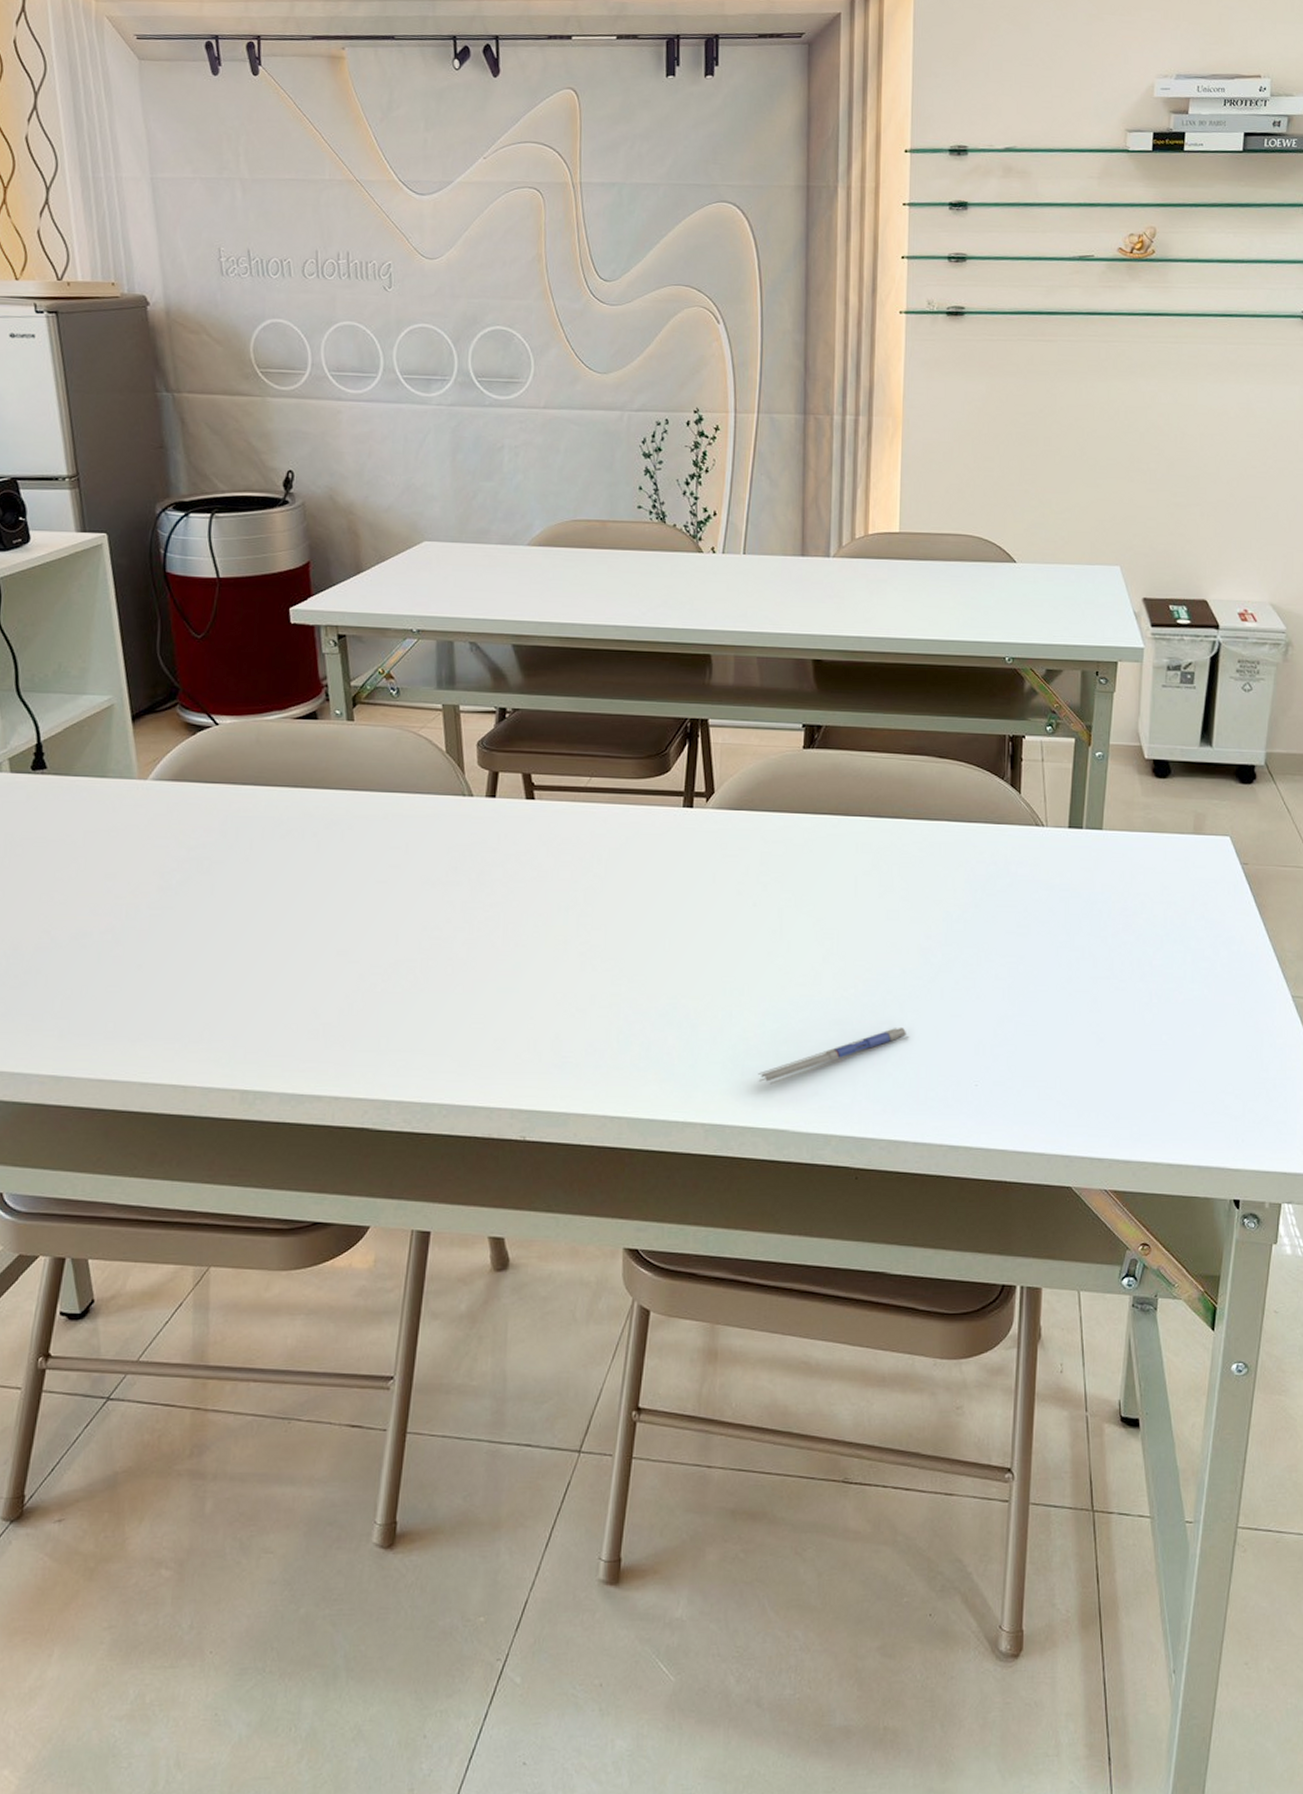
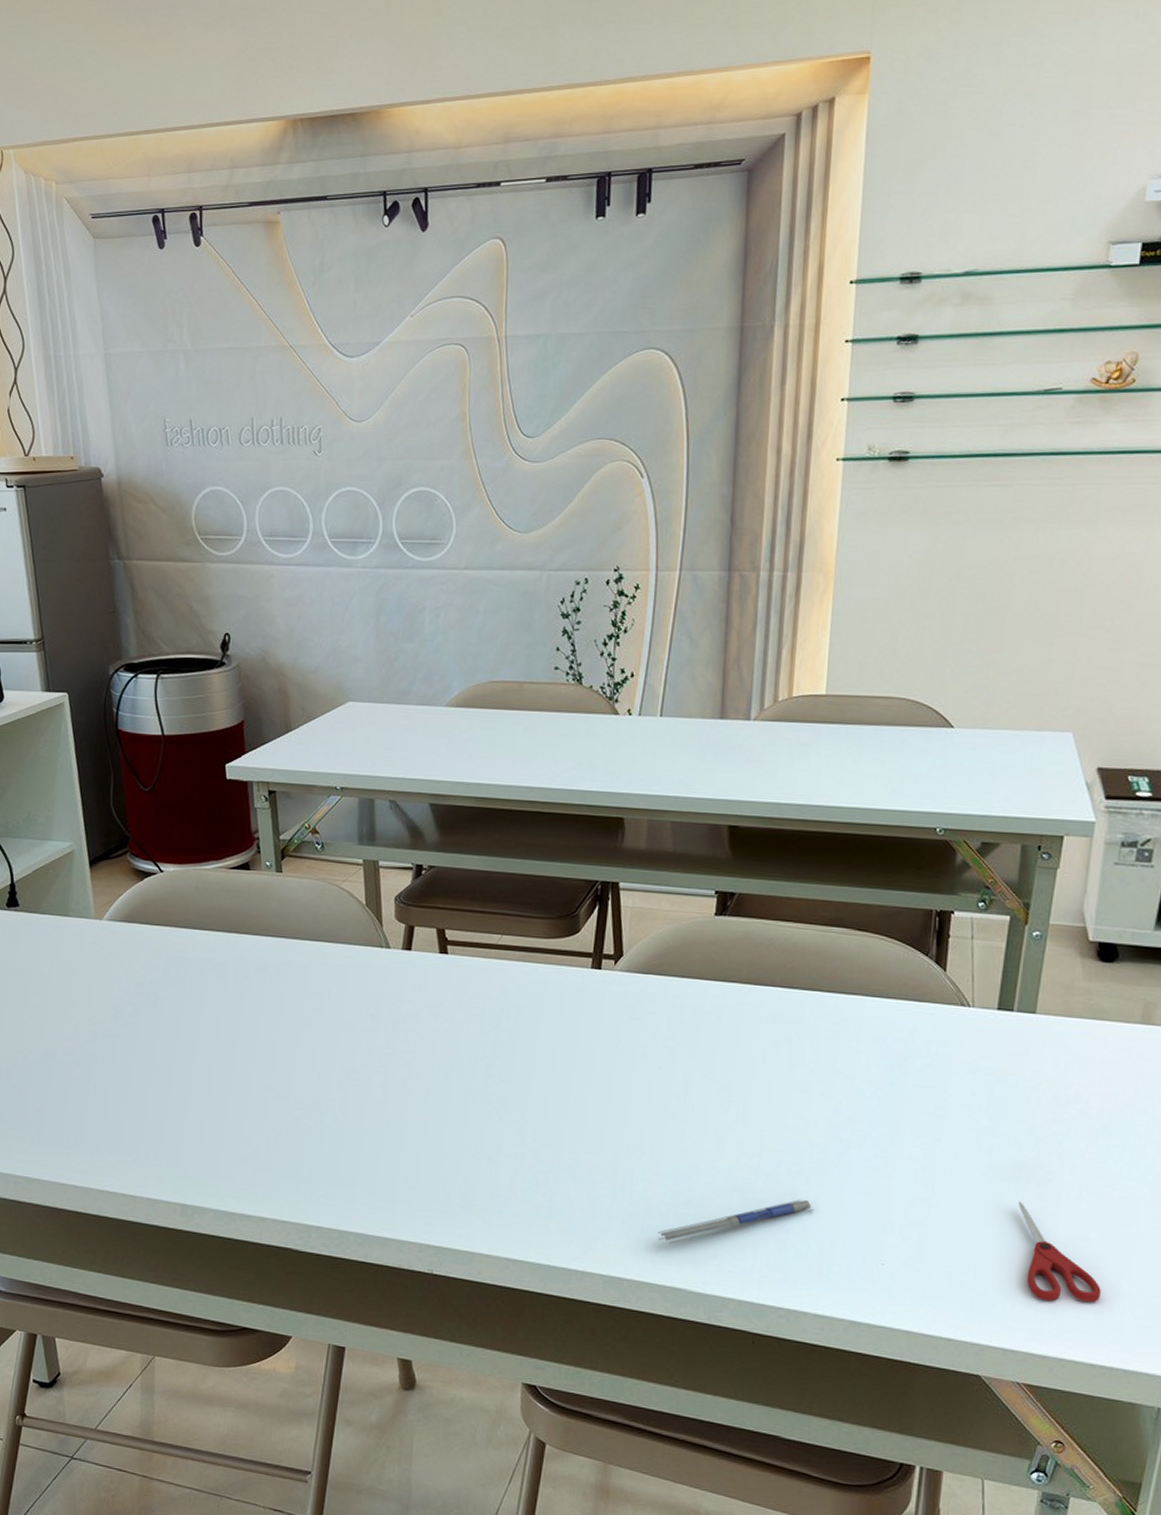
scissors: none [1097,1011,1174,1107] -> present [1019,1201,1101,1303]

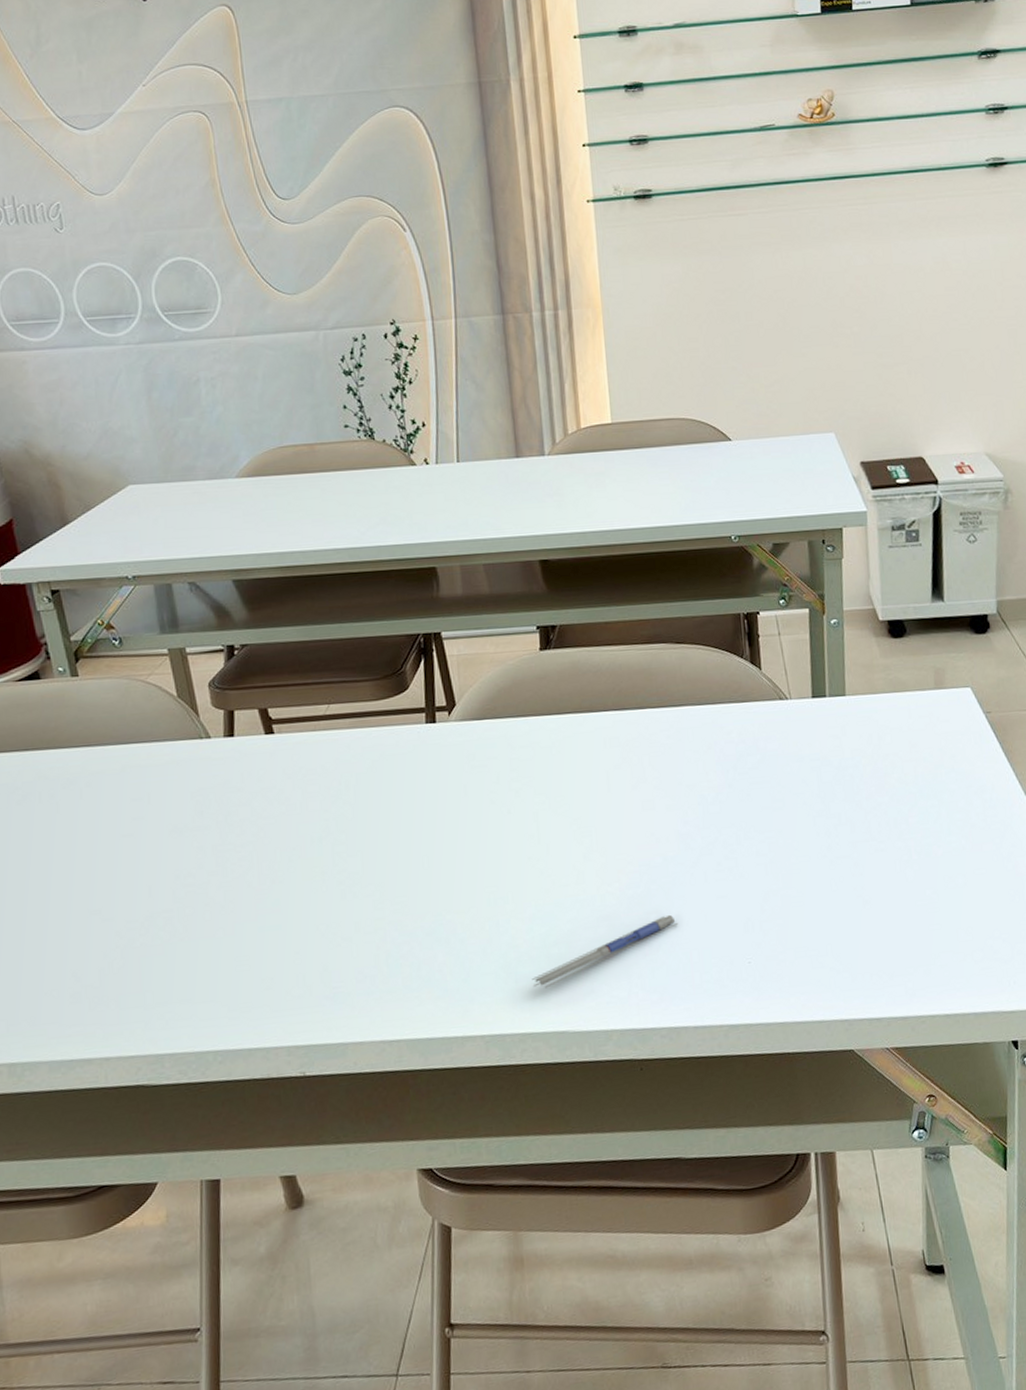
scissors: present [1019,1201,1101,1303] -> none [860,874,944,964]

